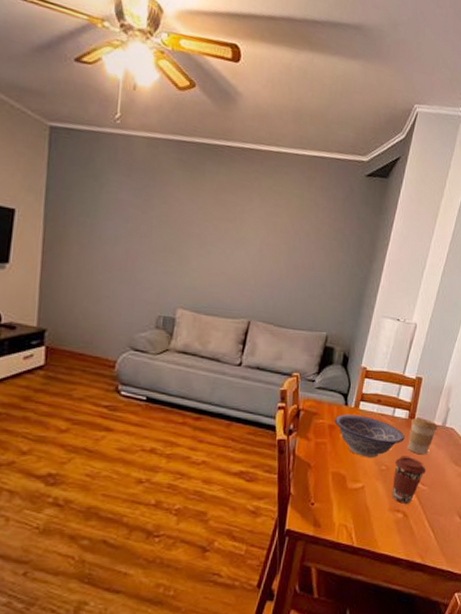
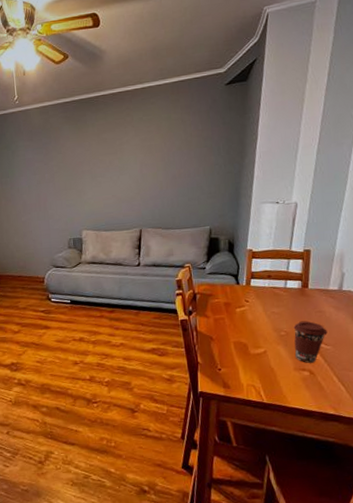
decorative bowl: present [334,414,405,458] -> none [228,290,300,326]
coffee cup: present [407,418,438,455] -> none [304,285,334,319]

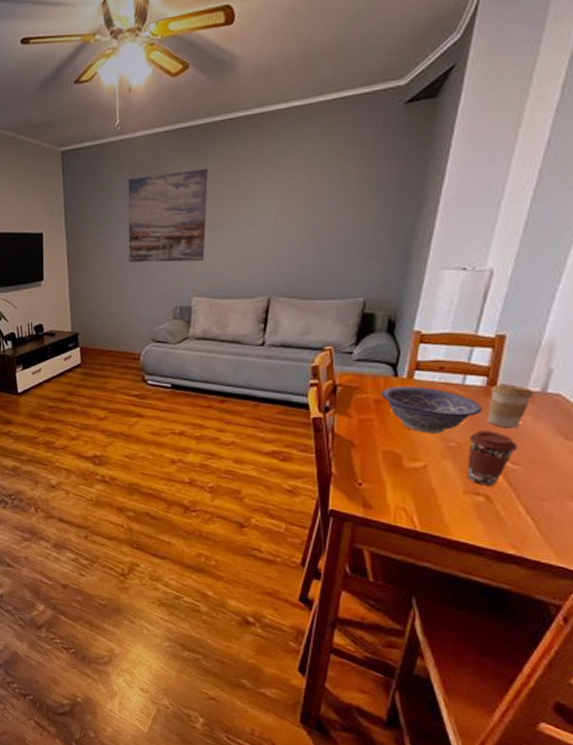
wall art: none [26,132,90,206] -> present [128,168,208,263]
decorative bowl: none [228,290,300,326] -> present [381,386,482,433]
coffee cup: none [304,285,334,319] -> present [487,384,534,428]

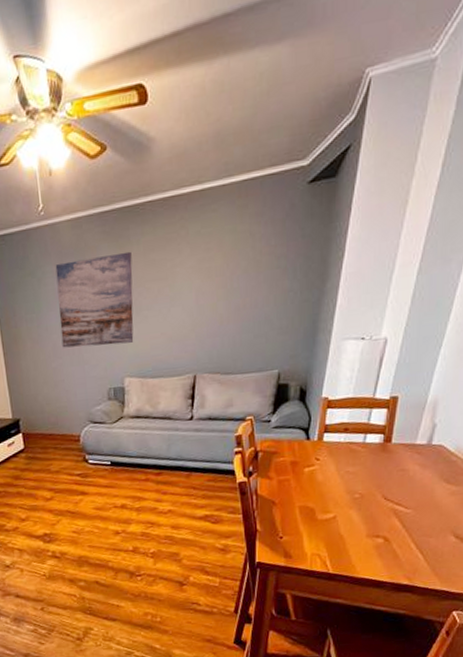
decorative bowl: present [381,386,482,433] -> none [296,447,380,488]
coffee cup: present [466,432,518,486] -> none [368,482,409,529]
coffee cup: present [487,384,534,428] -> none [384,439,422,478]

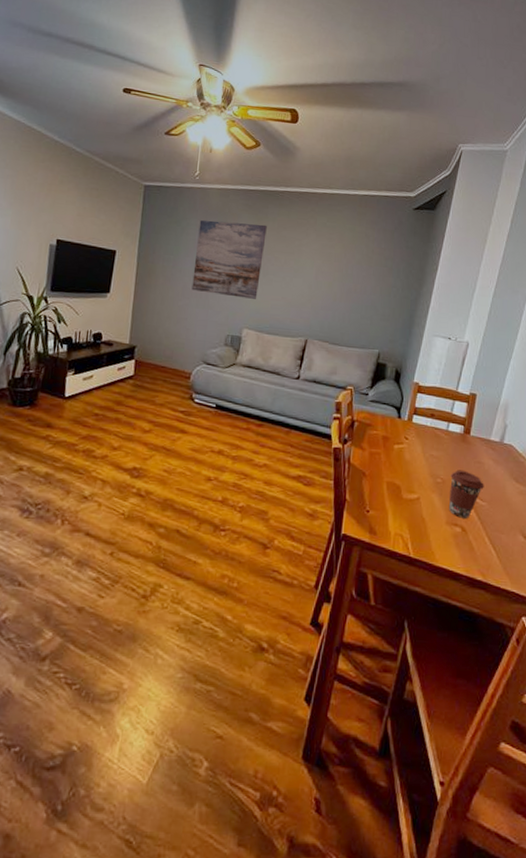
coffee cup: none [368,482,409,529] -> present [448,471,484,519]

